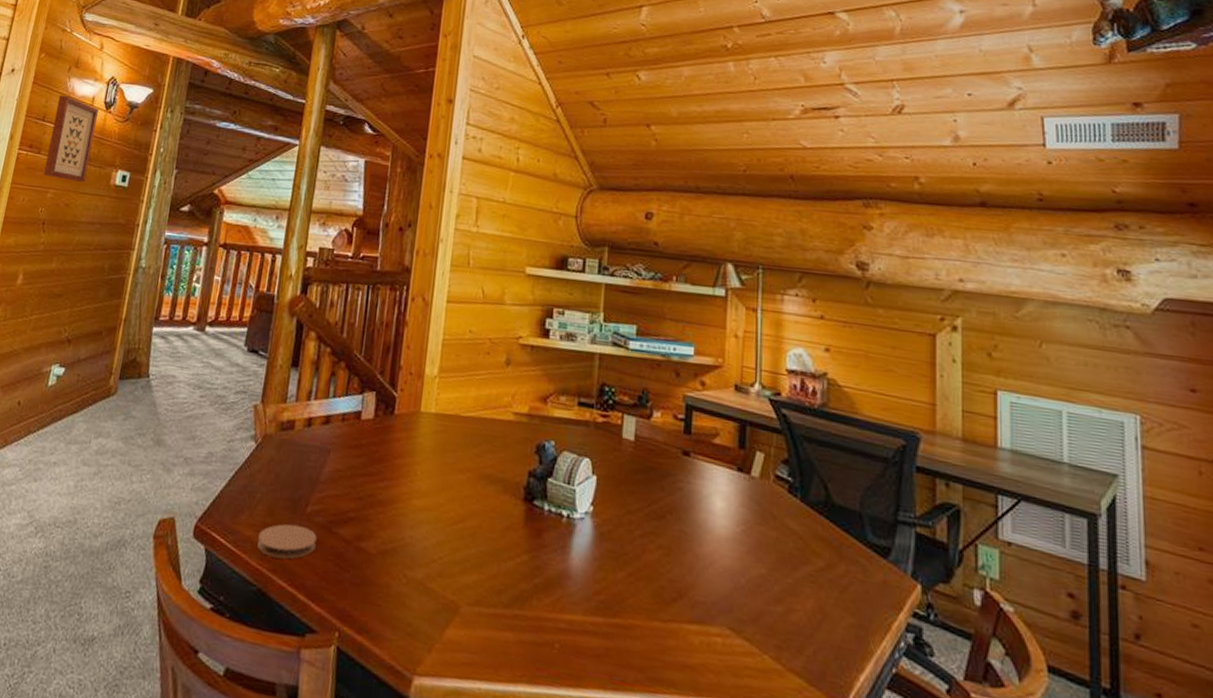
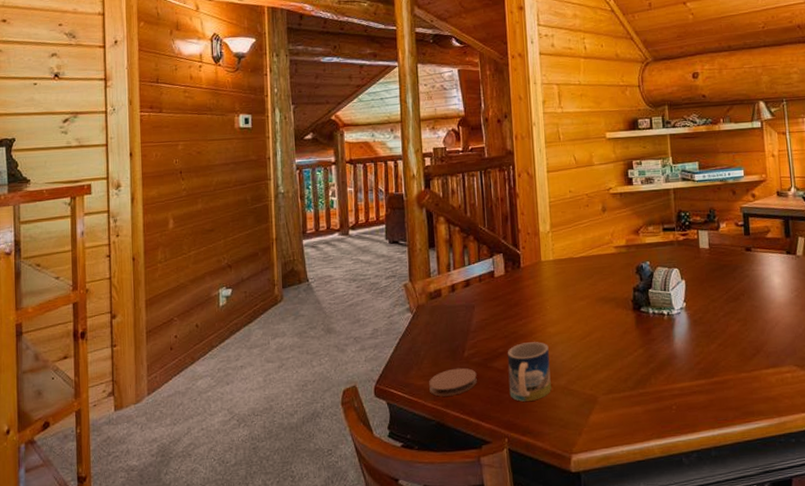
wall art: present [43,95,98,182] -> none [167,56,211,132]
mug: none [351,511,410,591] -> present [507,342,551,402]

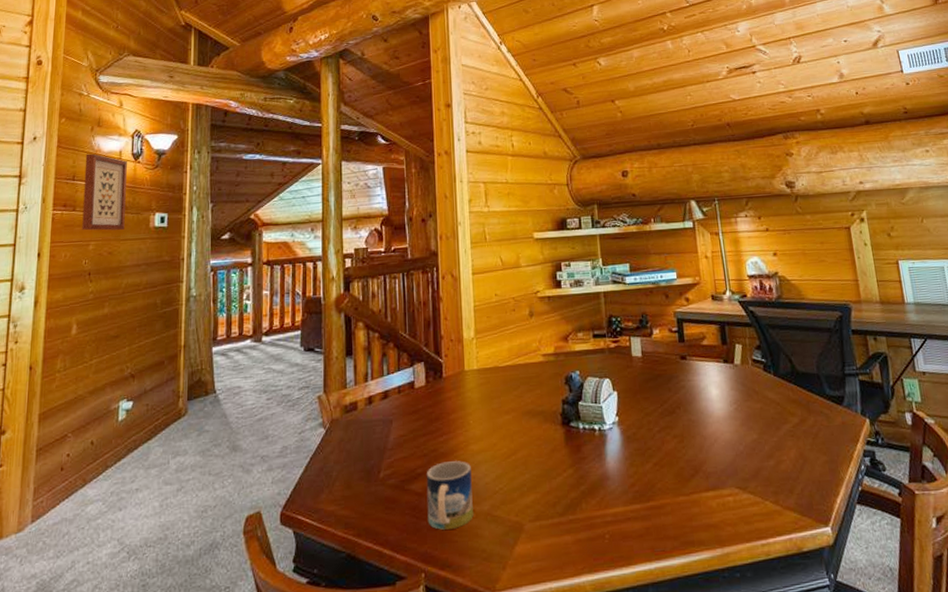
wall art: none [167,56,211,132] -> present [82,153,127,231]
coaster: present [429,367,477,397] -> none [340,490,393,524]

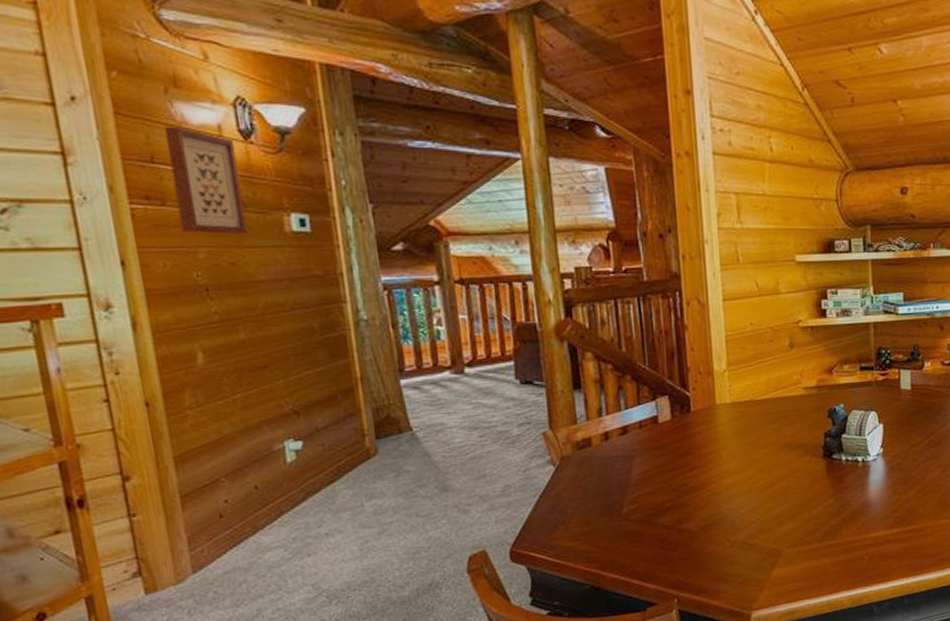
mug: present [426,461,473,530] -> none [675,494,728,559]

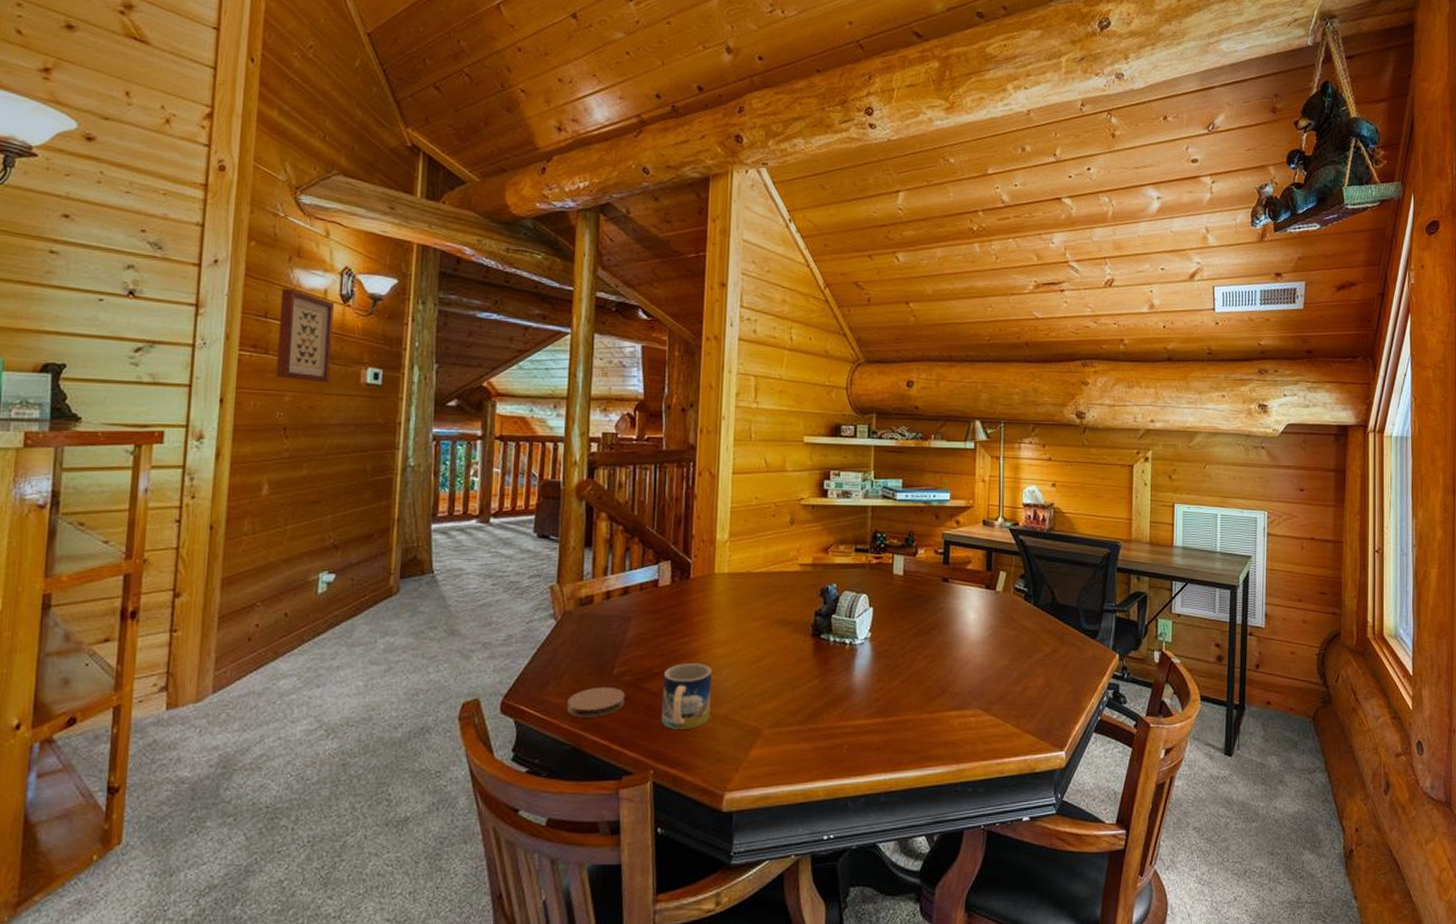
coaster: none [579,525,639,558] -> present [567,686,625,718]
mug: none [675,494,728,559] -> present [661,663,712,729]

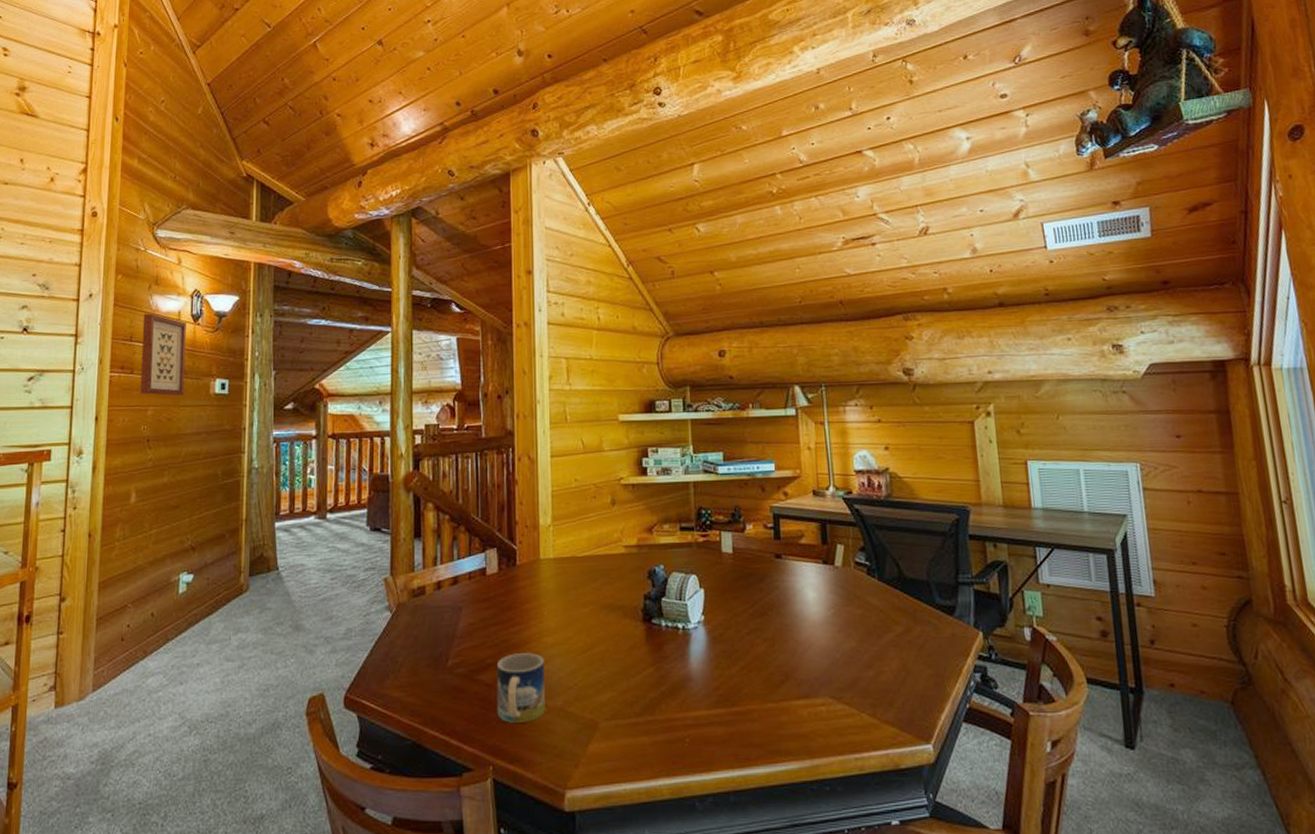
coaster: present [567,686,625,718] -> none [406,679,461,712]

